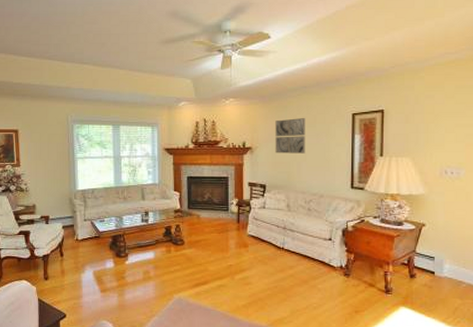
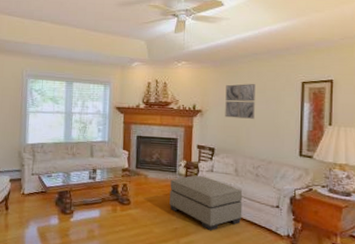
ottoman: none [223,213,295,266] -> present [169,176,243,231]

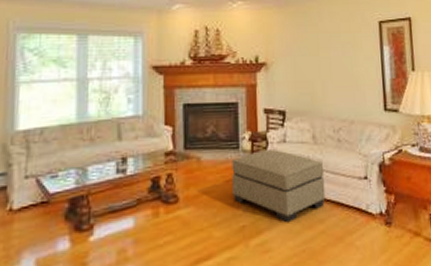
wall art: present [225,84,255,119] -> none [293,26,330,70]

